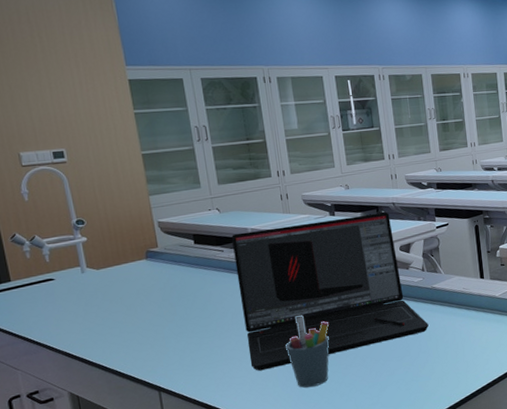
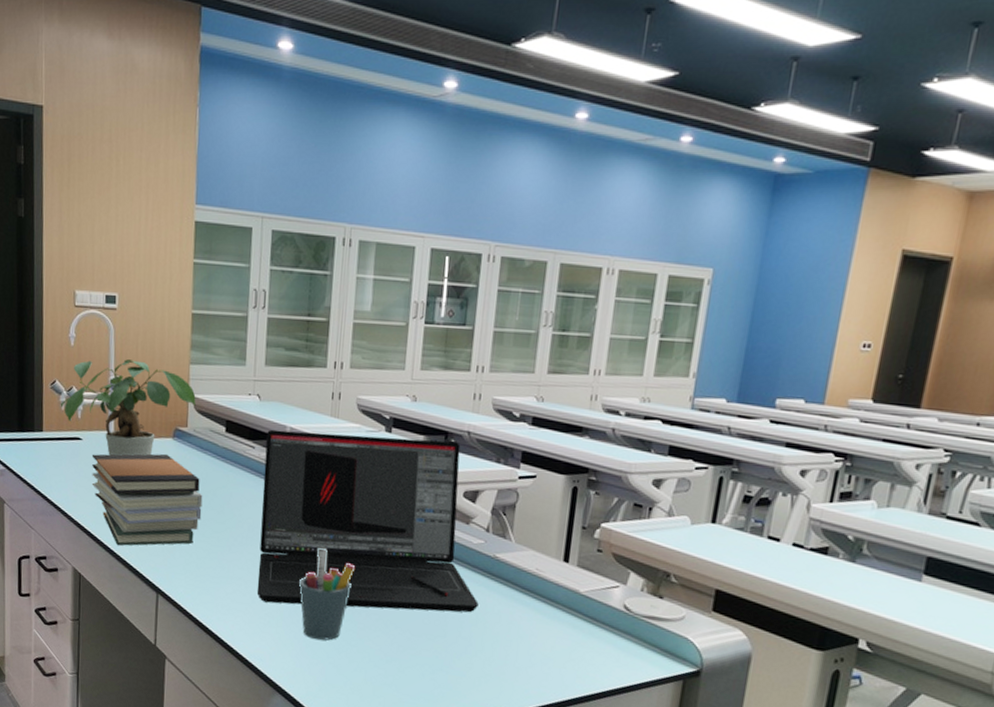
potted plant: none [24,201,162,287] -> present [60,359,196,456]
book stack: none [67,273,188,362] -> present [91,453,203,546]

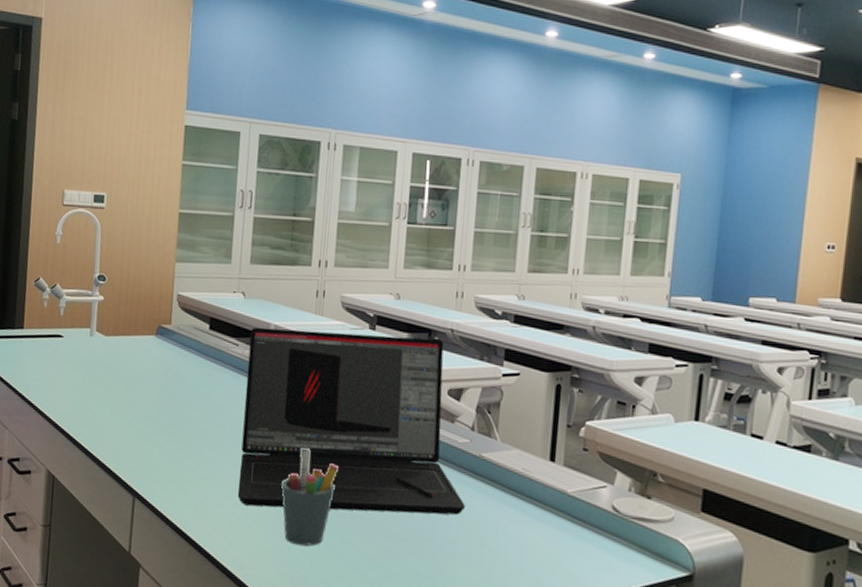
potted plant: present [60,359,196,456] -> none [43,257,181,354]
book stack: present [91,453,203,546] -> none [71,351,185,447]

